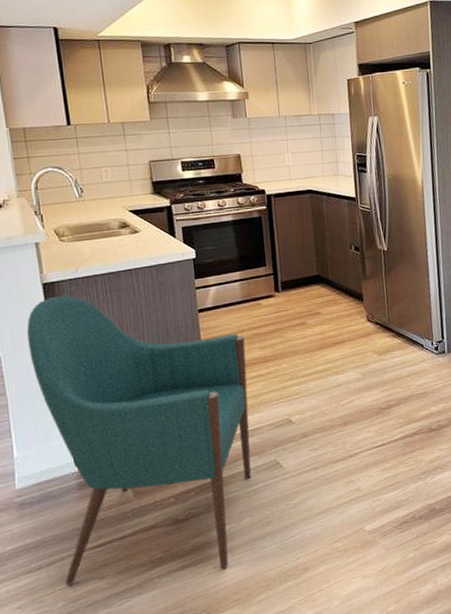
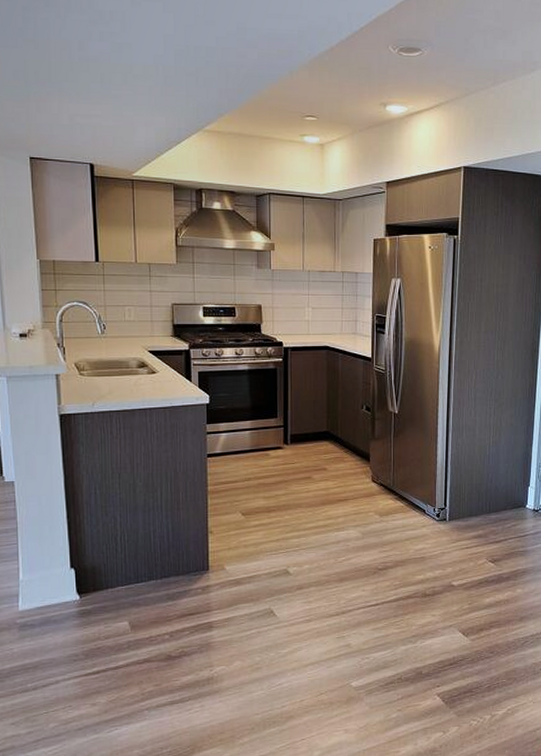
chair: present [27,296,251,586] -> none [41,428,250,708]

